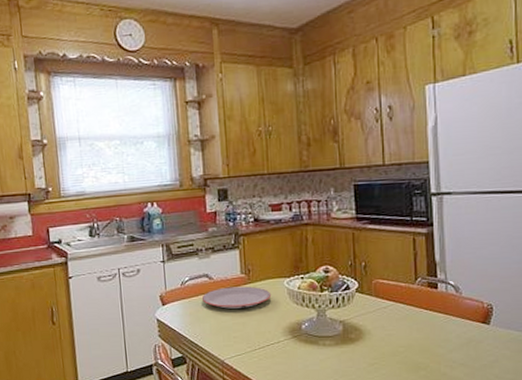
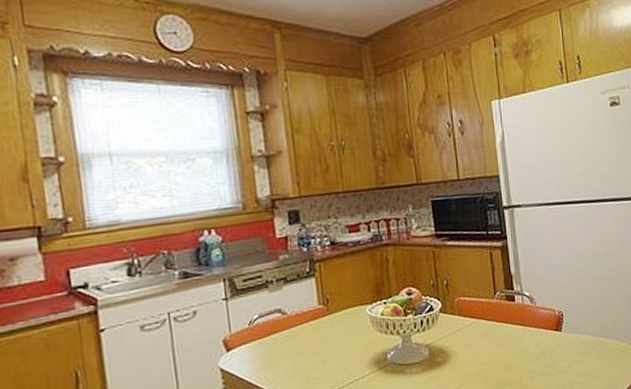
plate: present [201,286,272,309] -> none [274,318,354,347]

